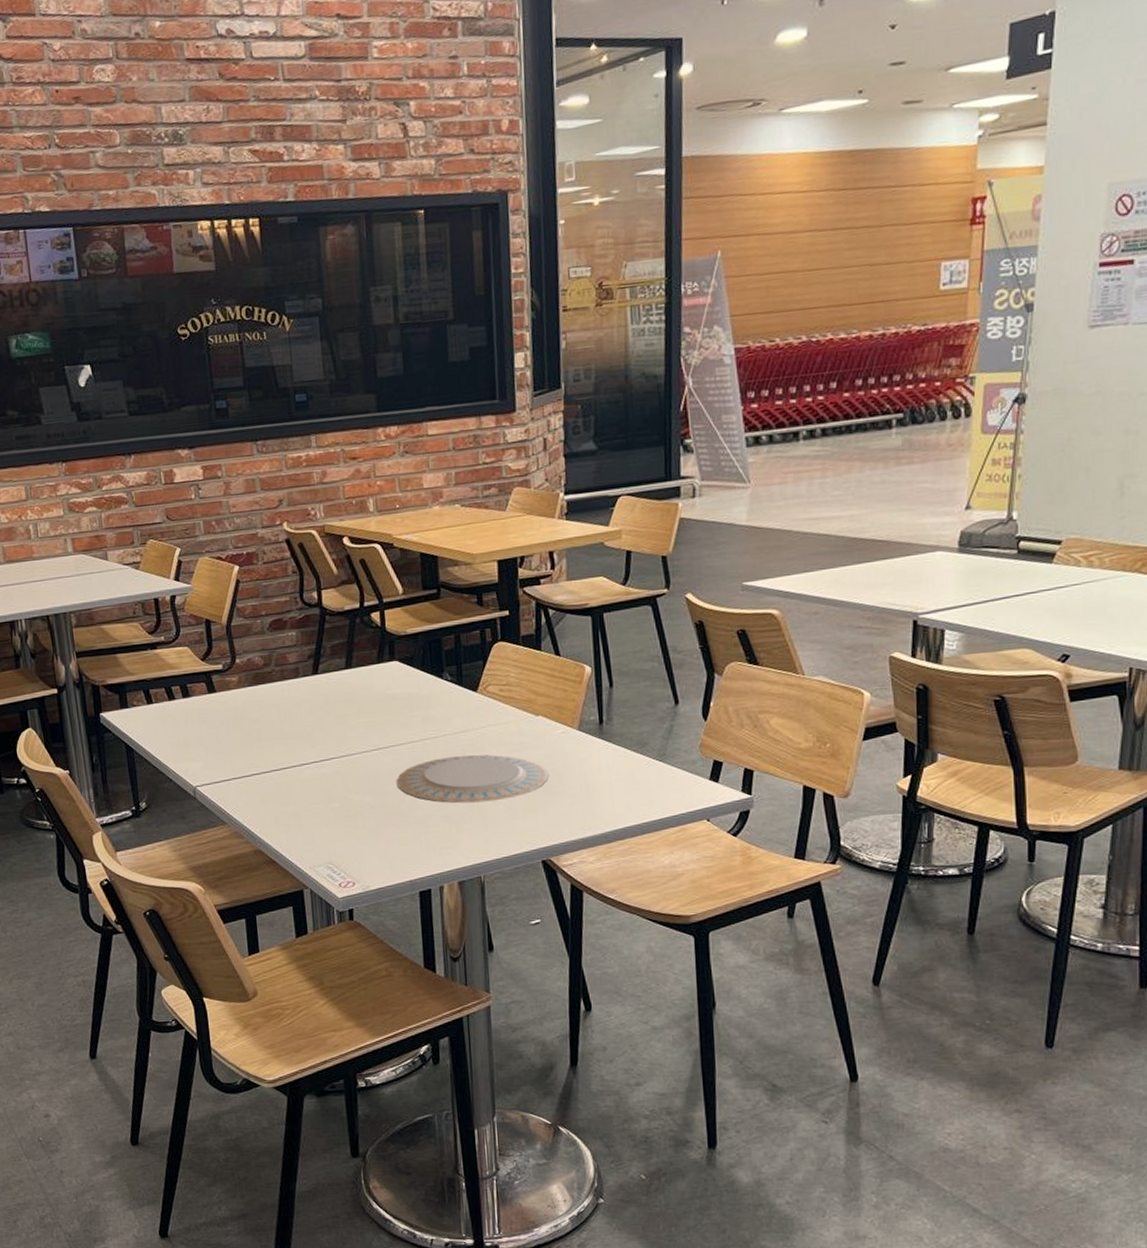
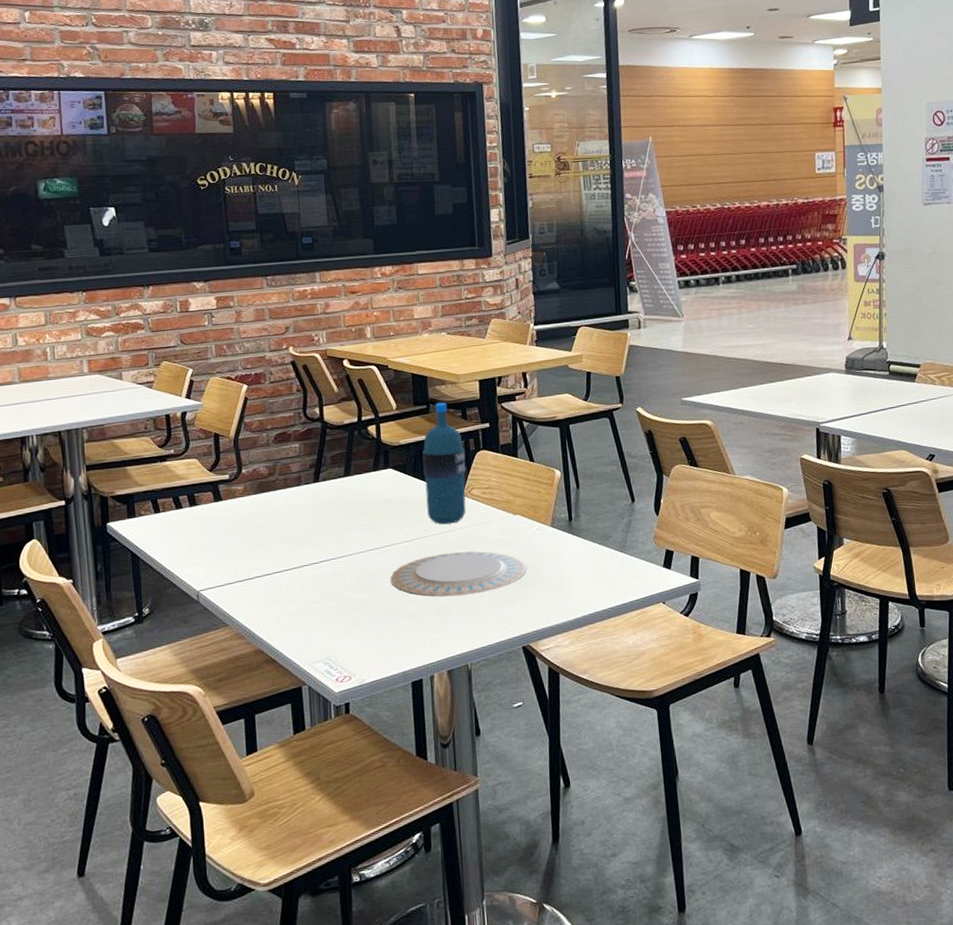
water bottle: none [432,586,481,725] -> present [422,402,466,525]

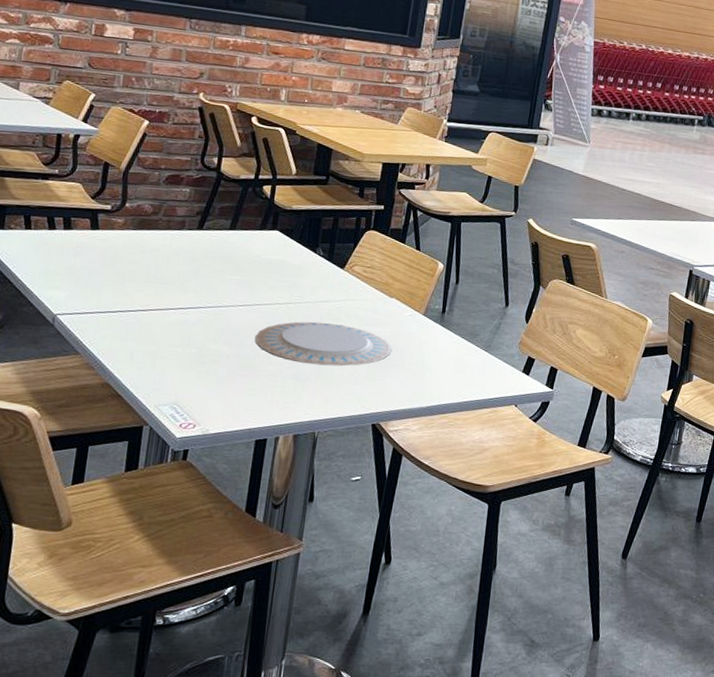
water bottle: present [422,402,466,525] -> none [305,176,355,295]

